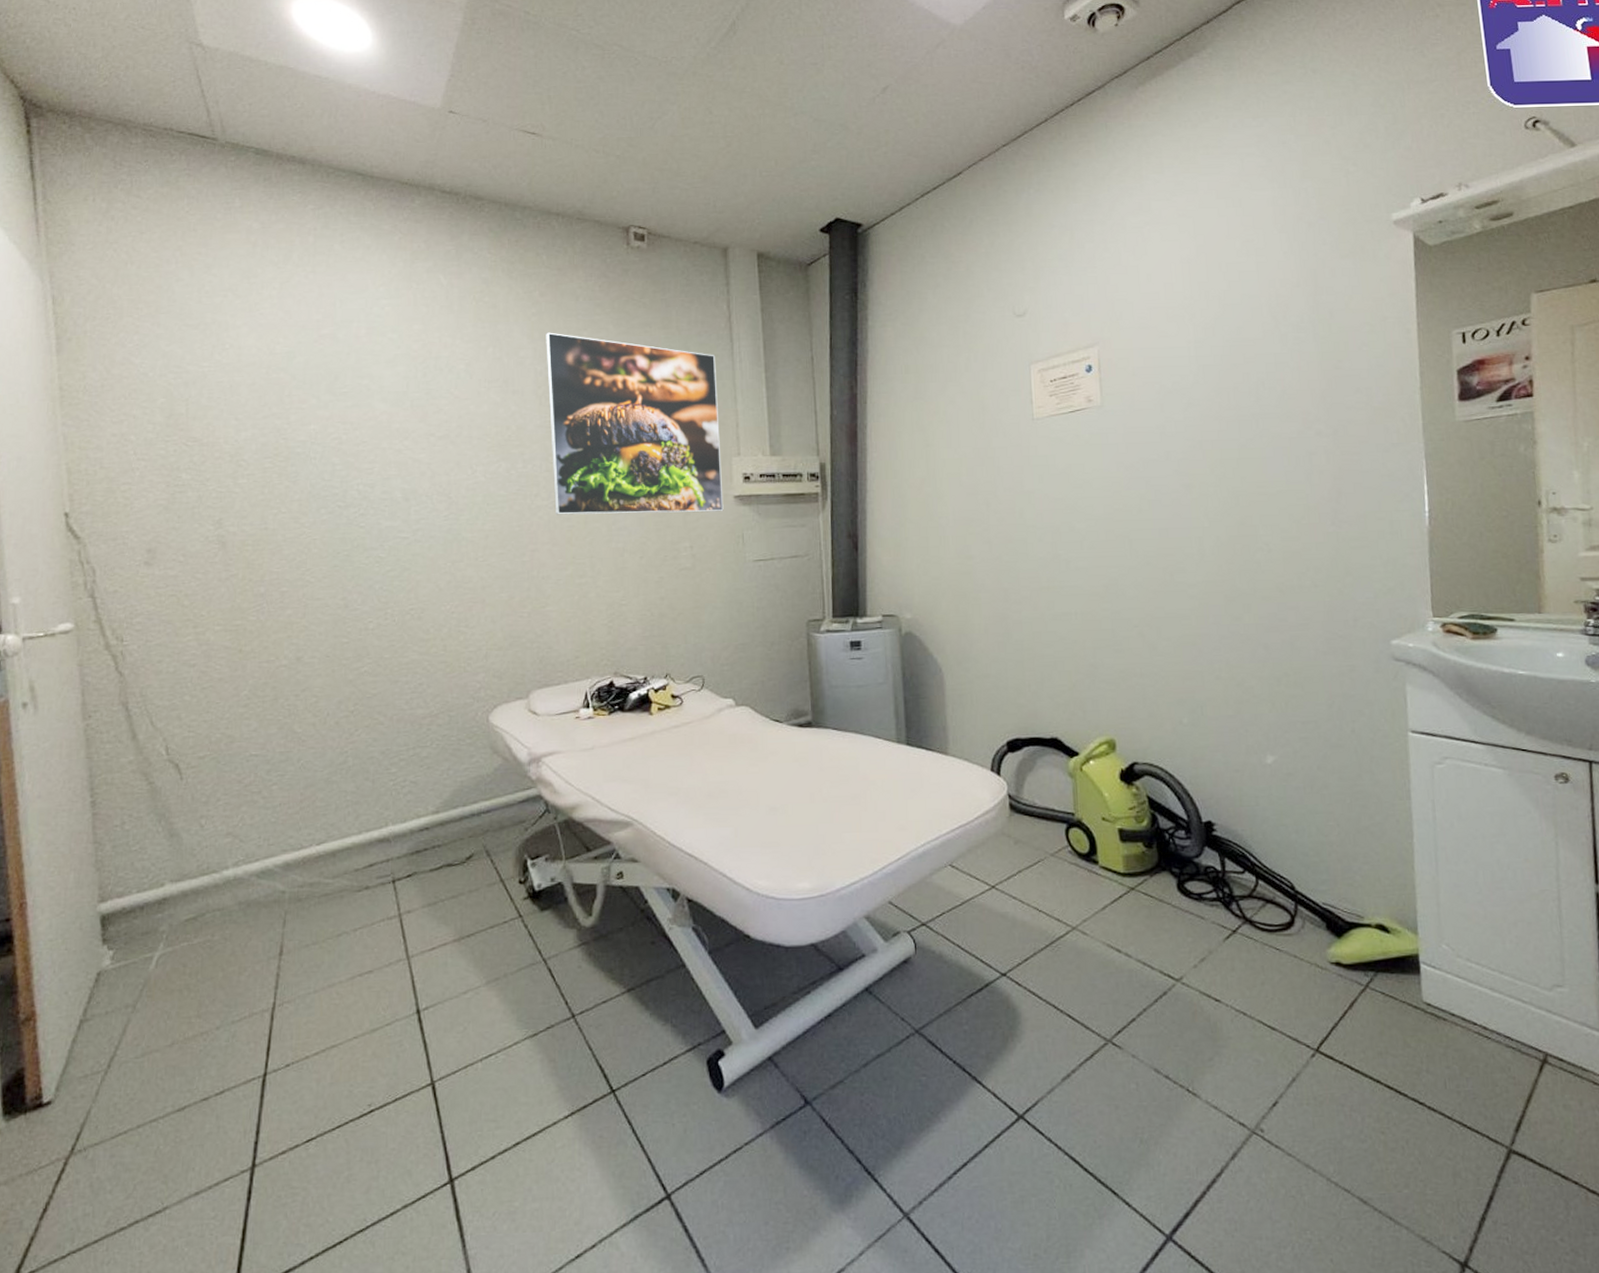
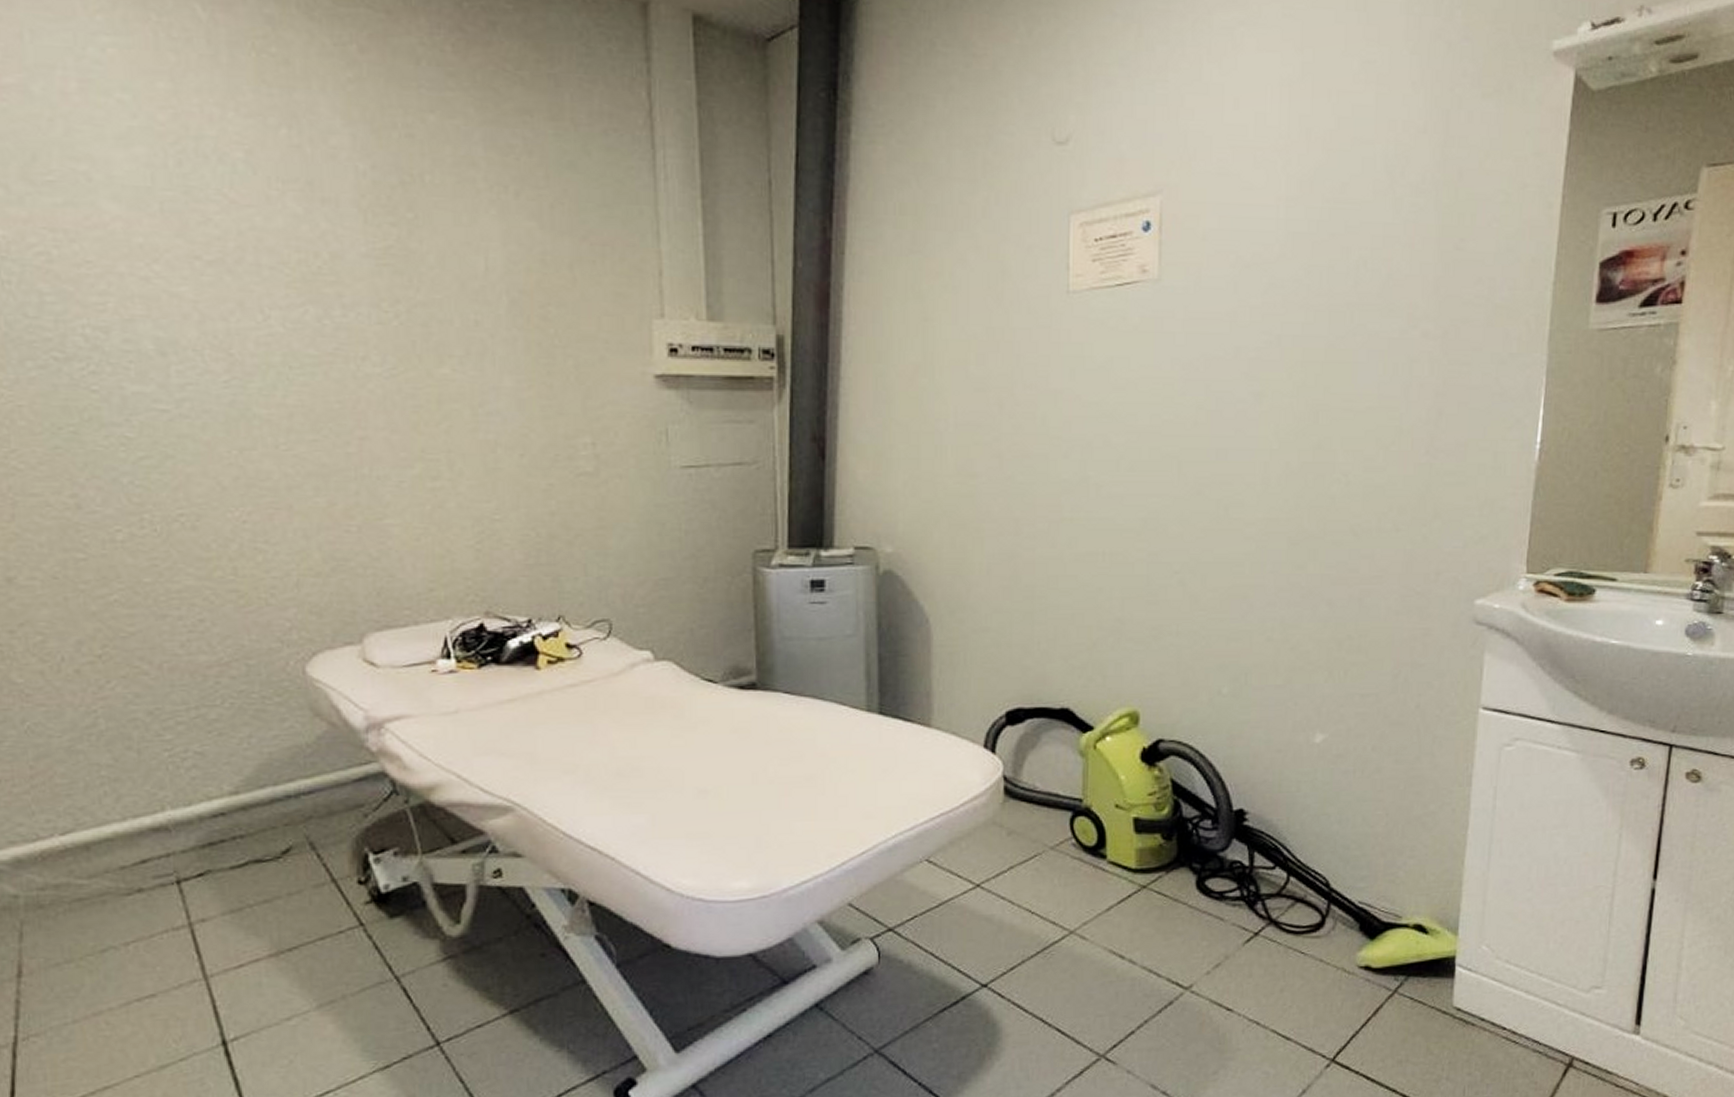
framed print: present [546,332,724,515] -> none [370,111,640,397]

